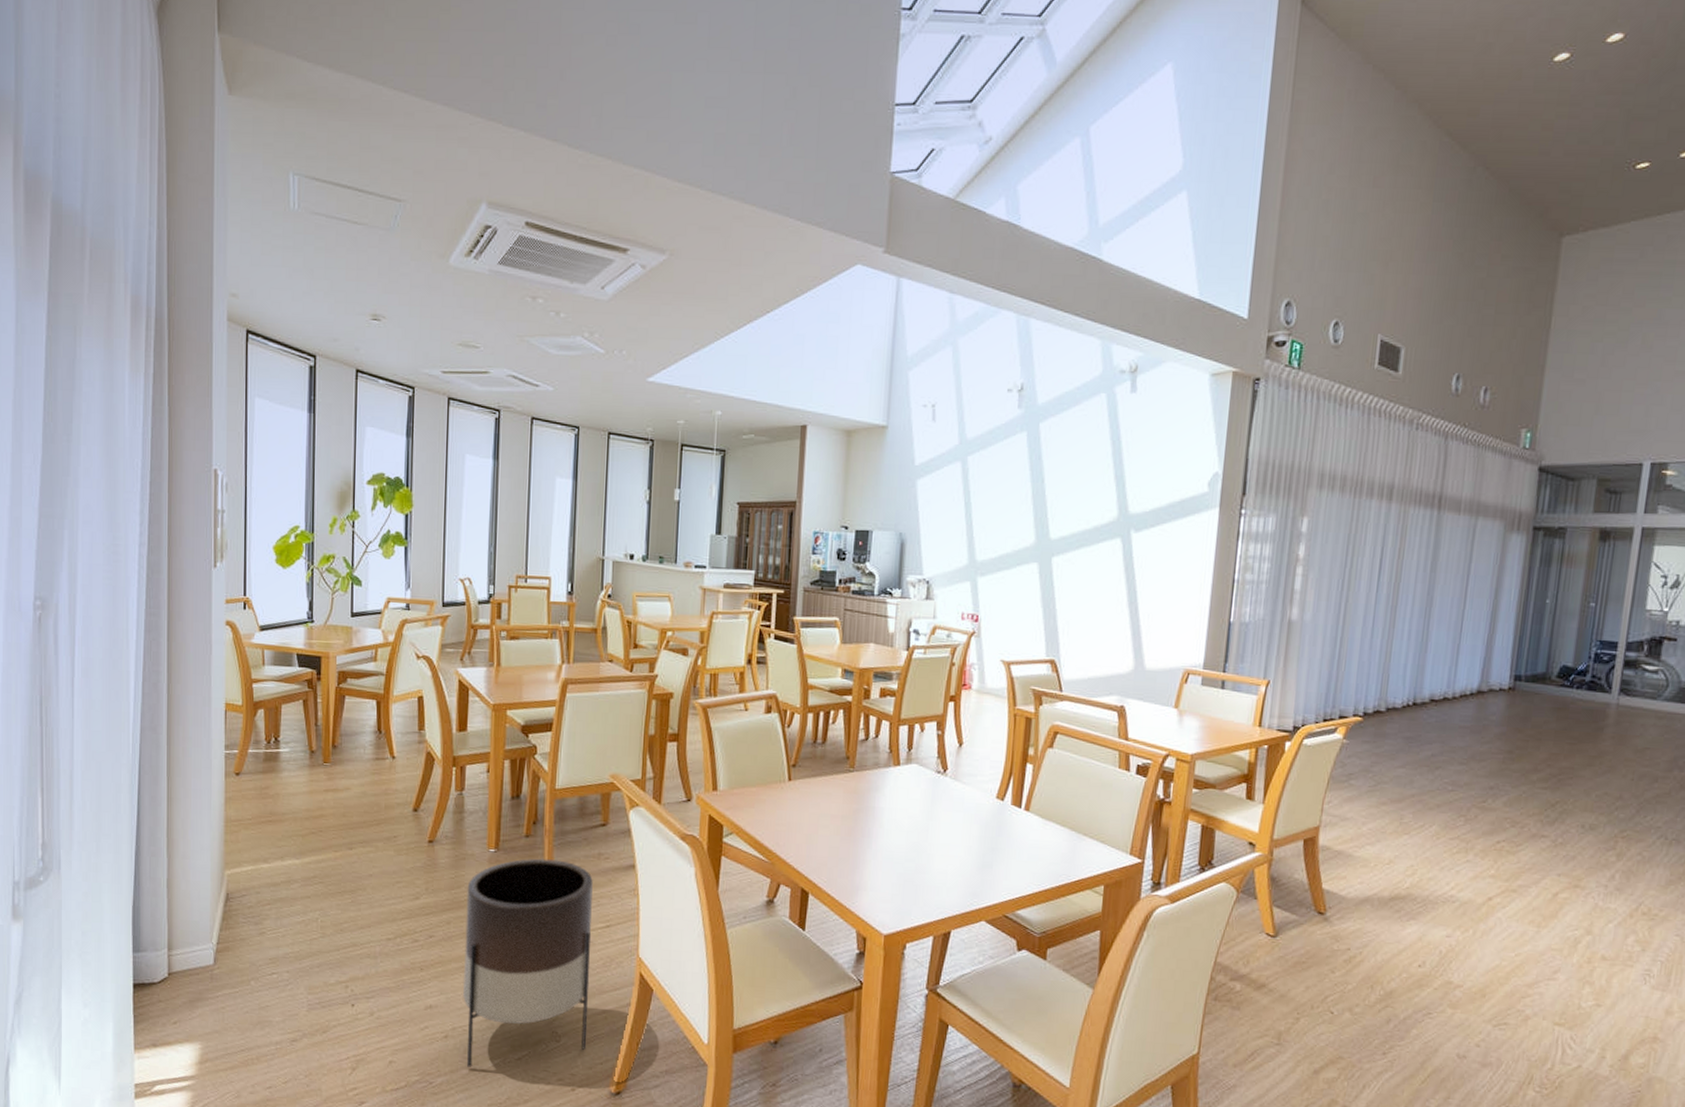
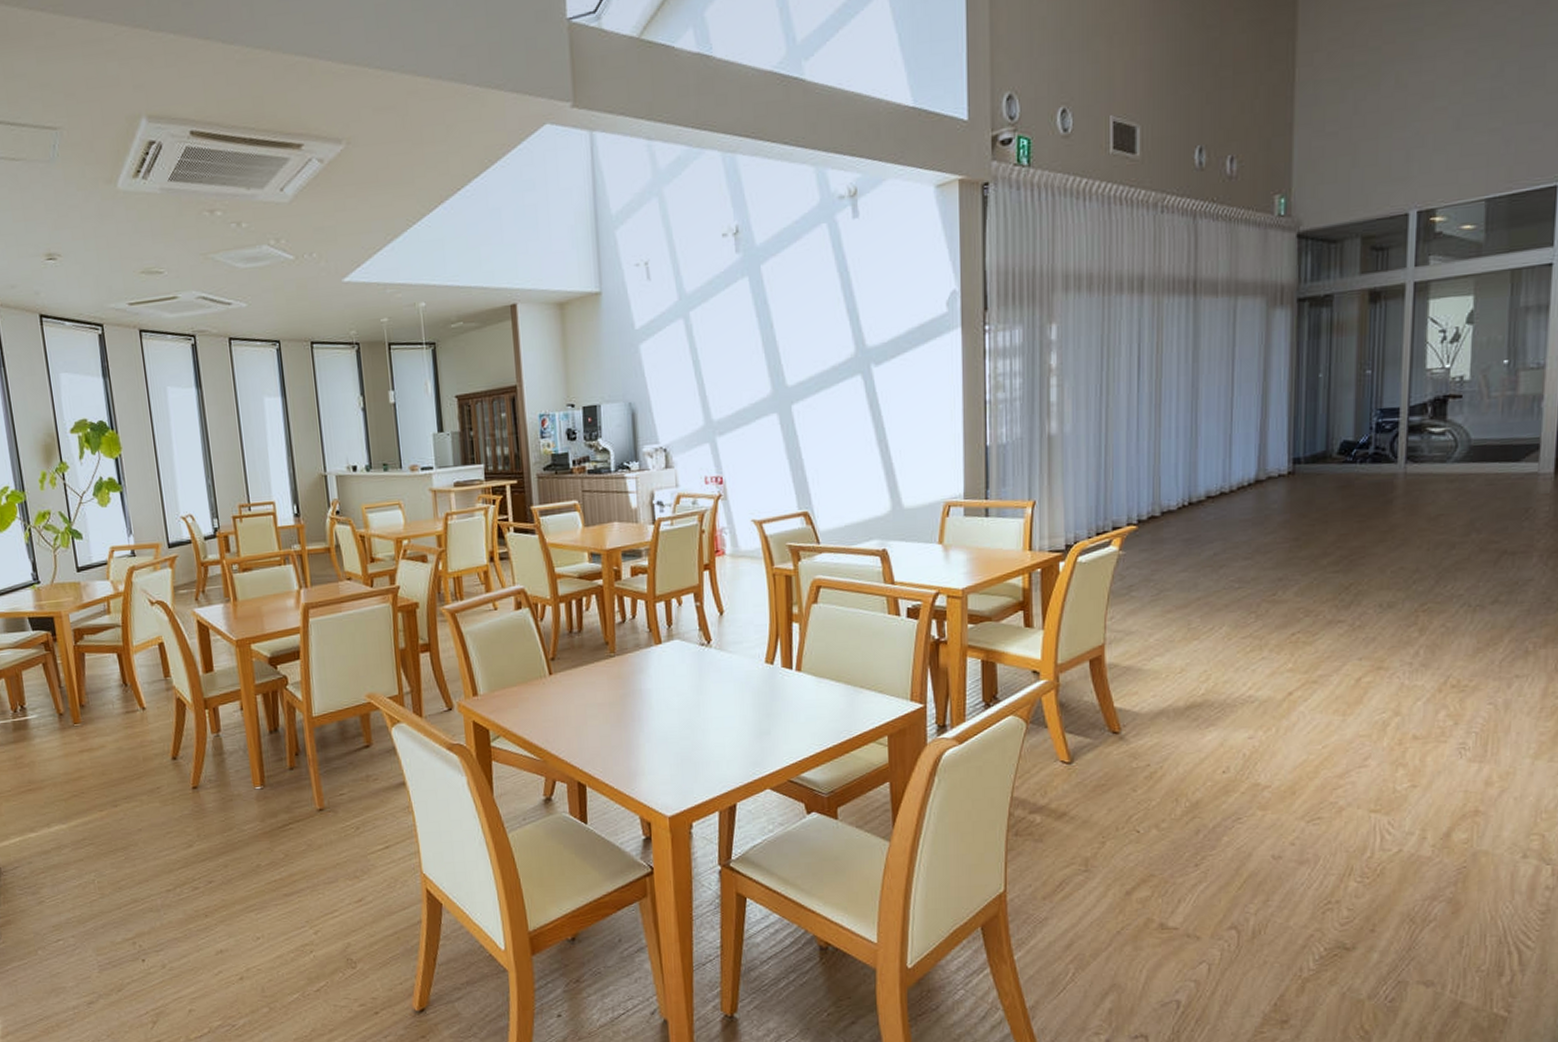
planter: present [462,858,593,1067] -> none [239,788,384,1005]

